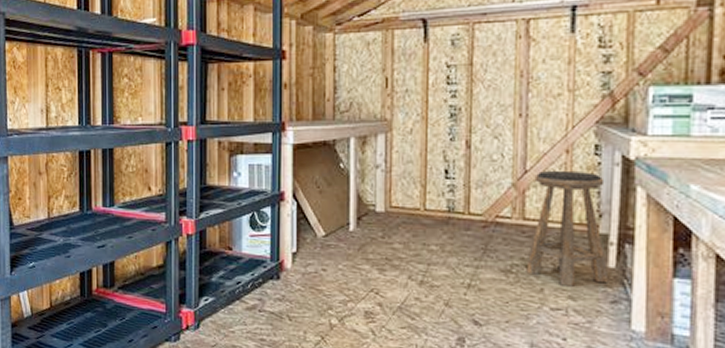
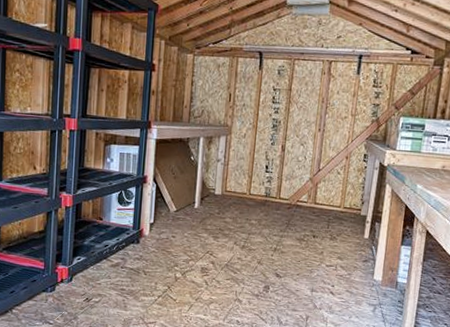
stool: present [526,170,609,287] -> none [313,170,368,251]

